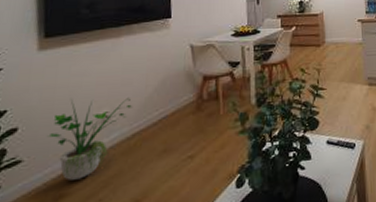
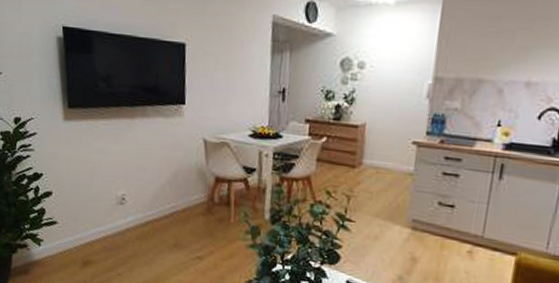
potted plant: present [48,98,133,181] -> none [76,175,147,252]

